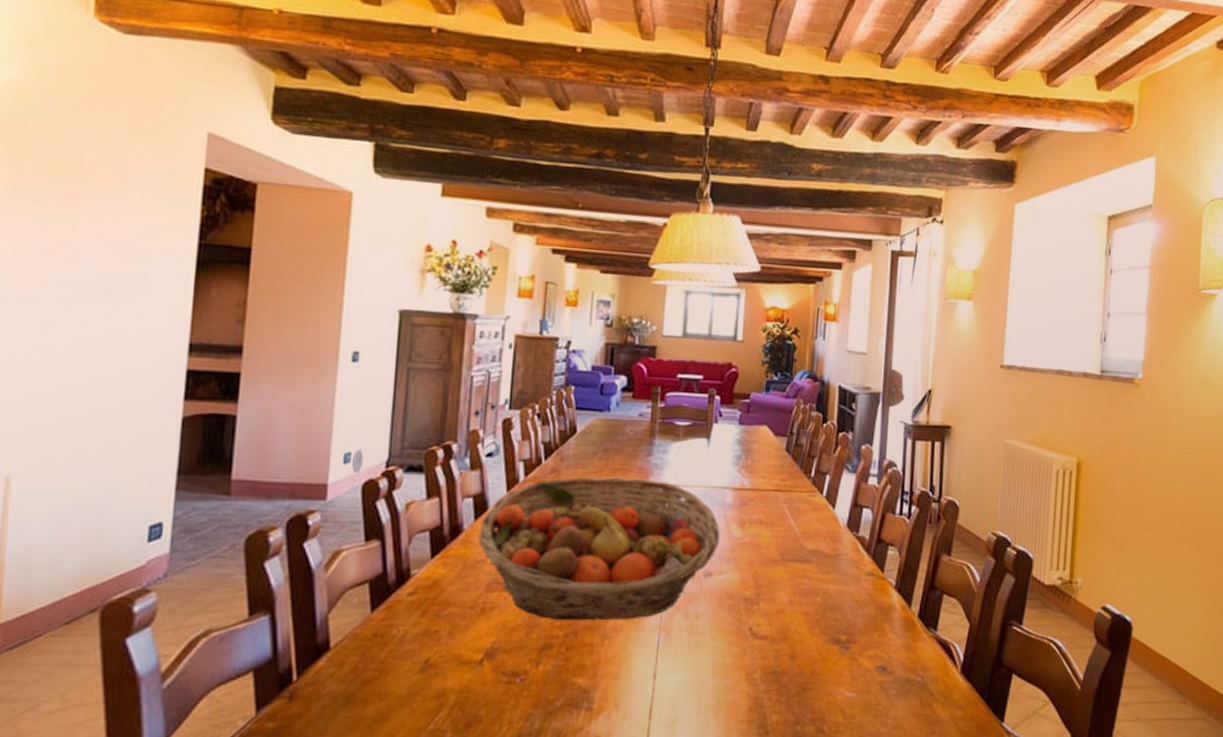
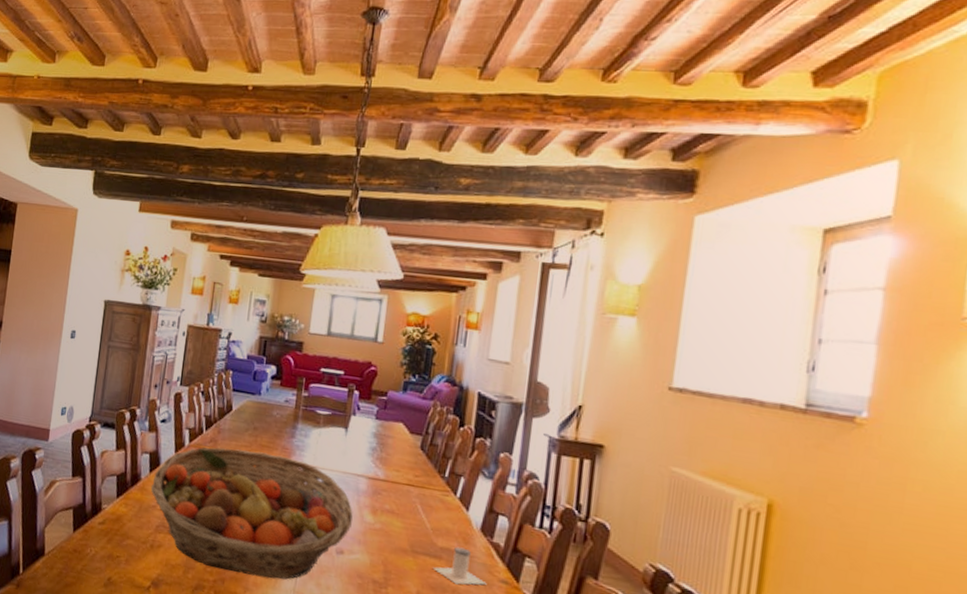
salt shaker: none [804,547,855,586] -> present [434,546,487,585]

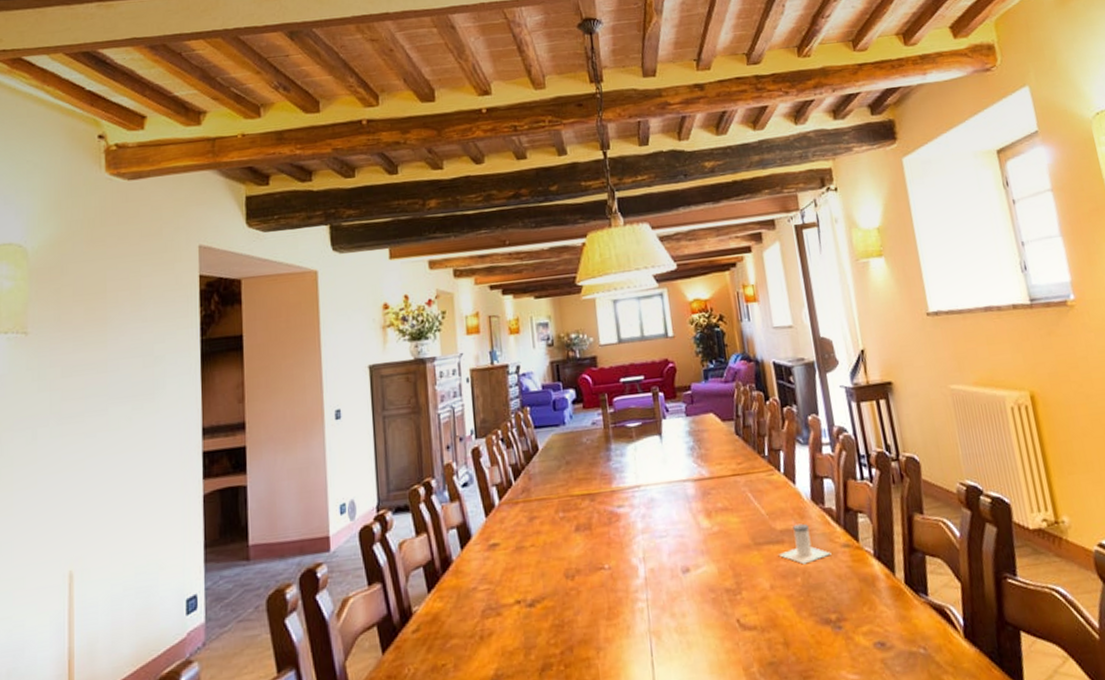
fruit basket: present [150,447,353,580] -> none [465,484,691,639]

